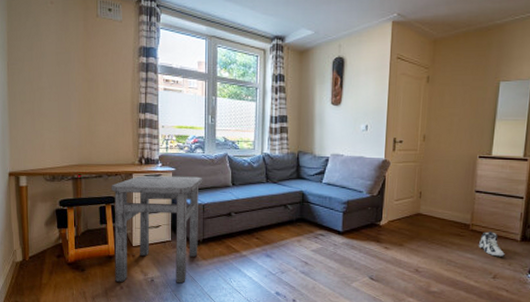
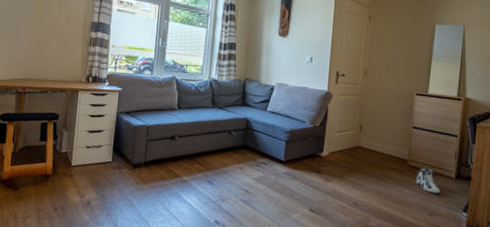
side table: present [111,175,203,284] -> none [49,93,150,208]

